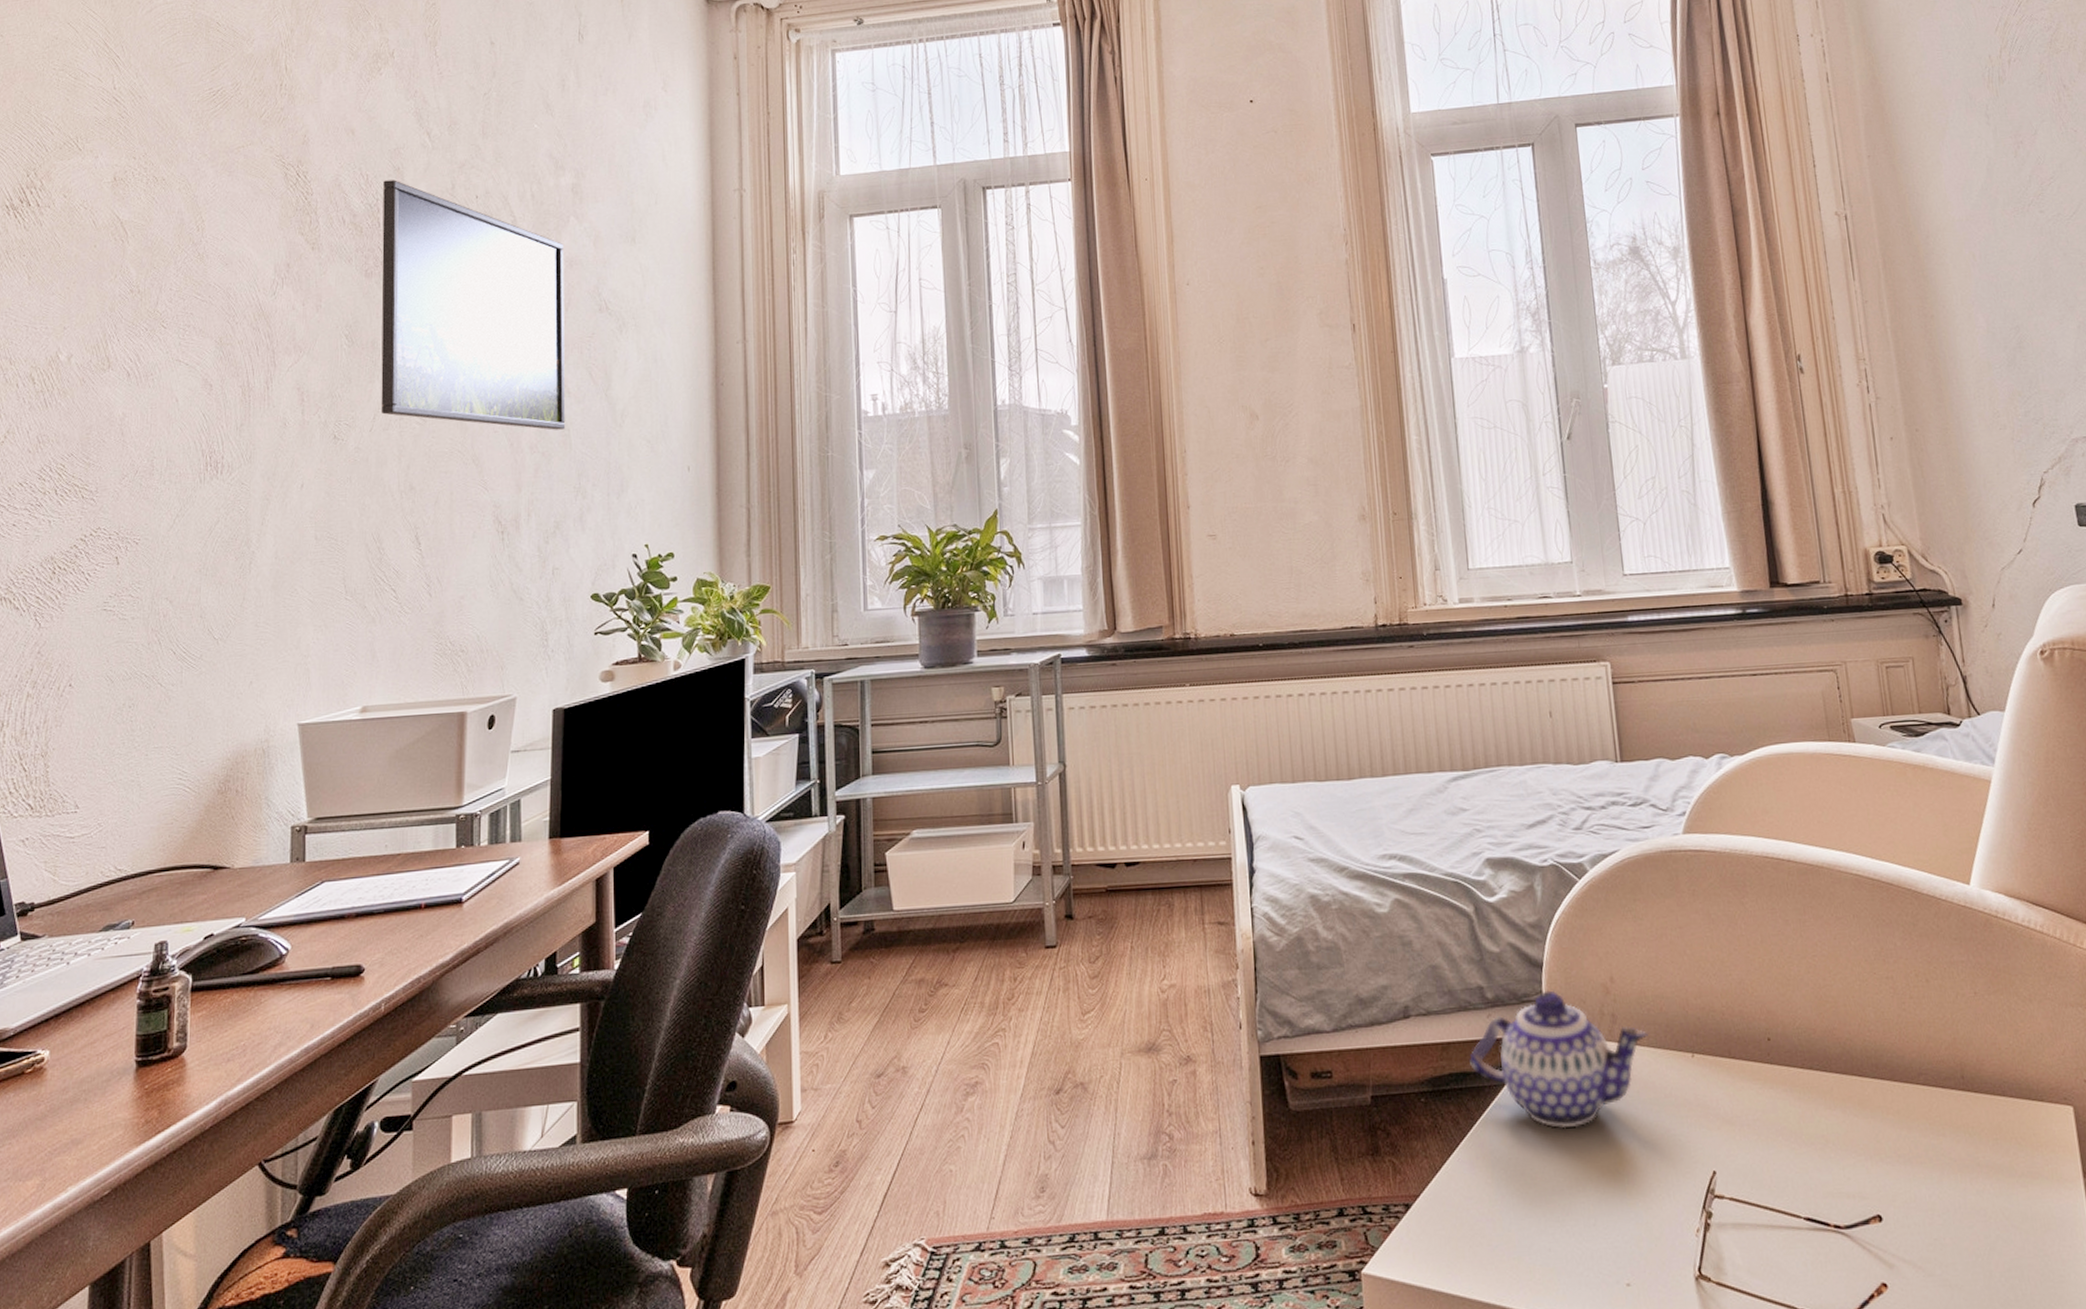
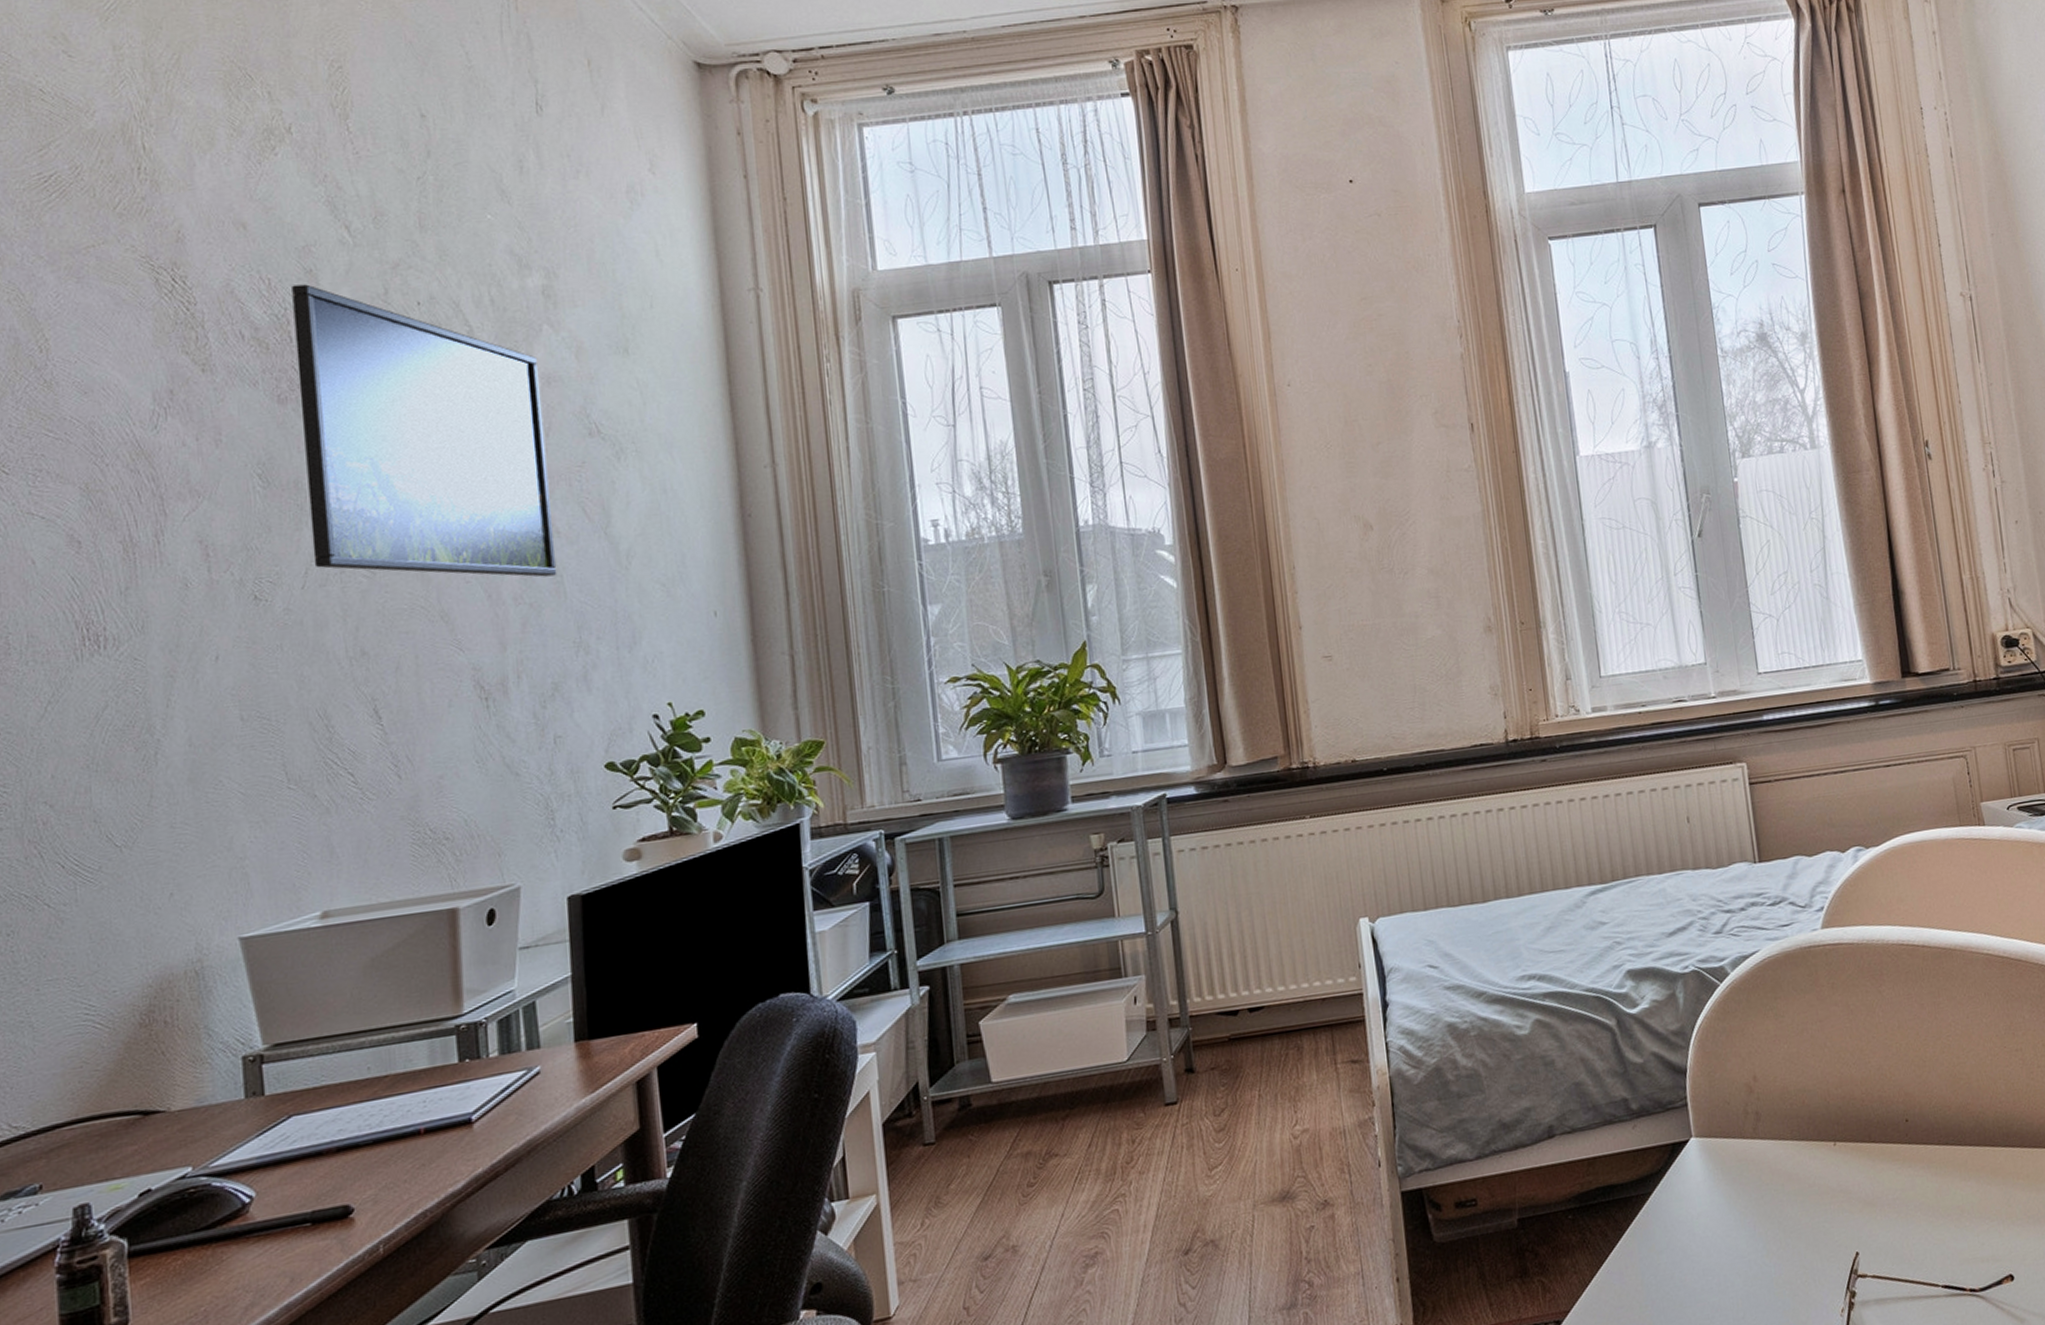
teapot: present [1470,990,1648,1129] -> none [1616,1095,1791,1229]

